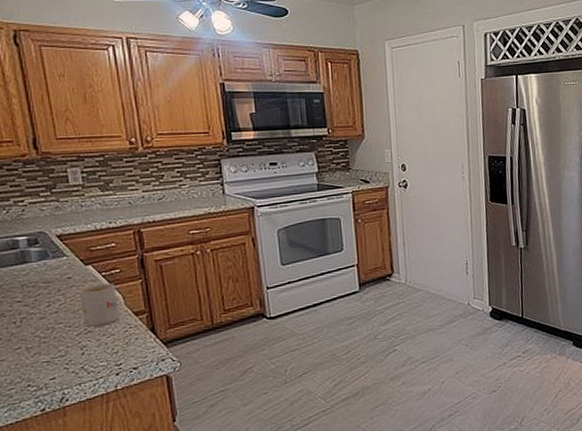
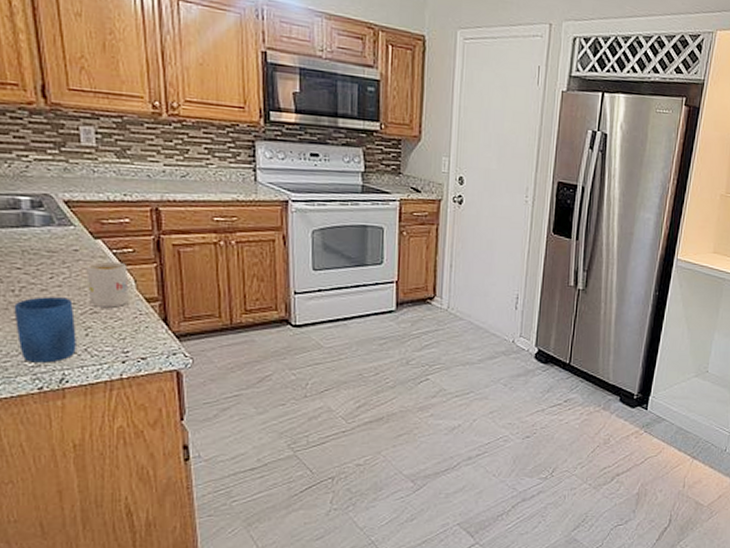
mug: none [16,322,74,387] -> present [14,297,76,363]

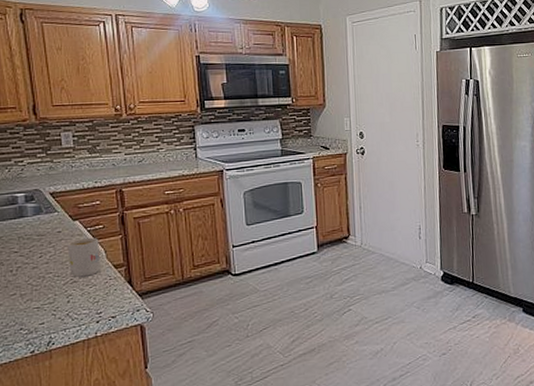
mug: present [14,297,76,363] -> none [12,272,60,330]

